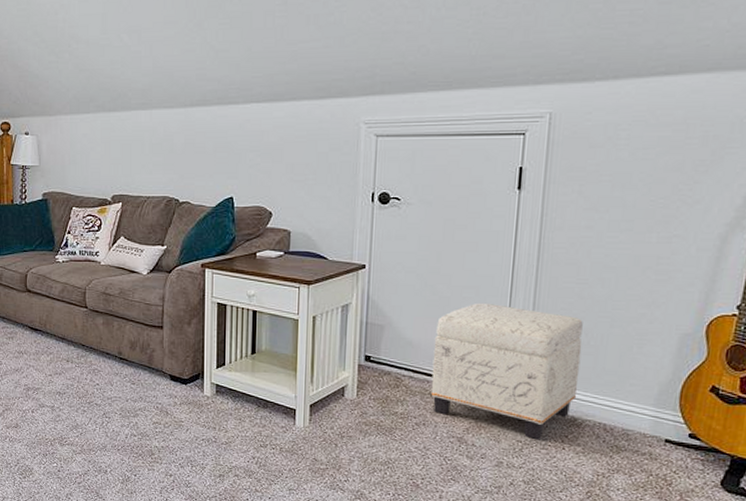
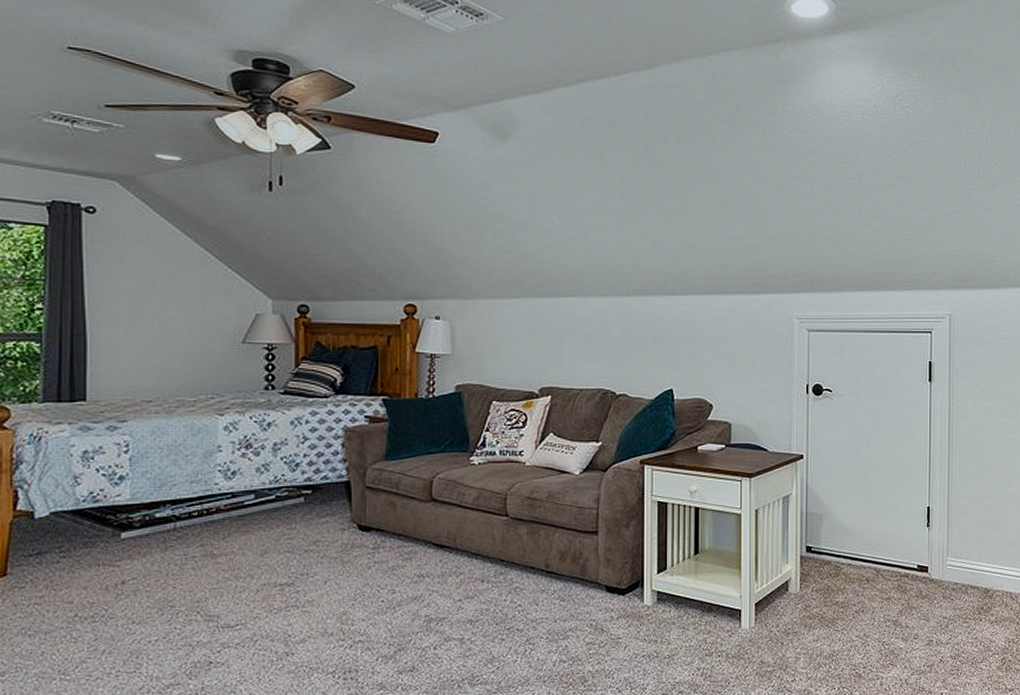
ottoman: present [431,302,583,440] -> none [867,487,988,615]

